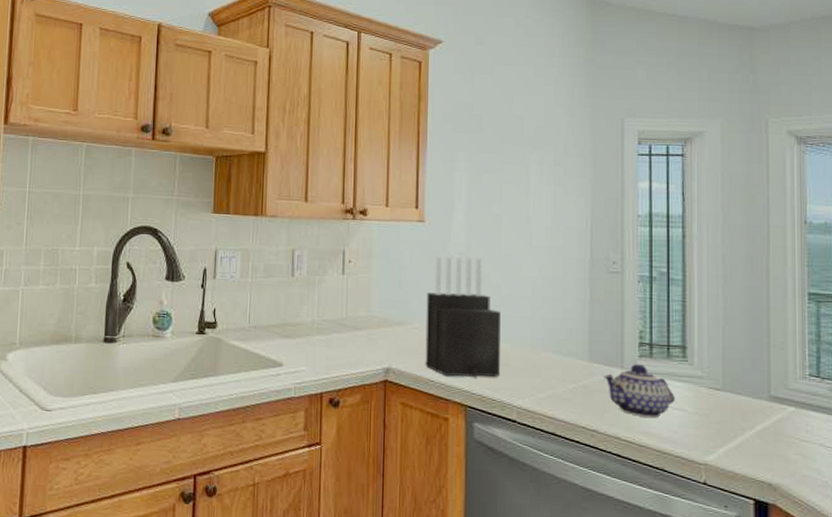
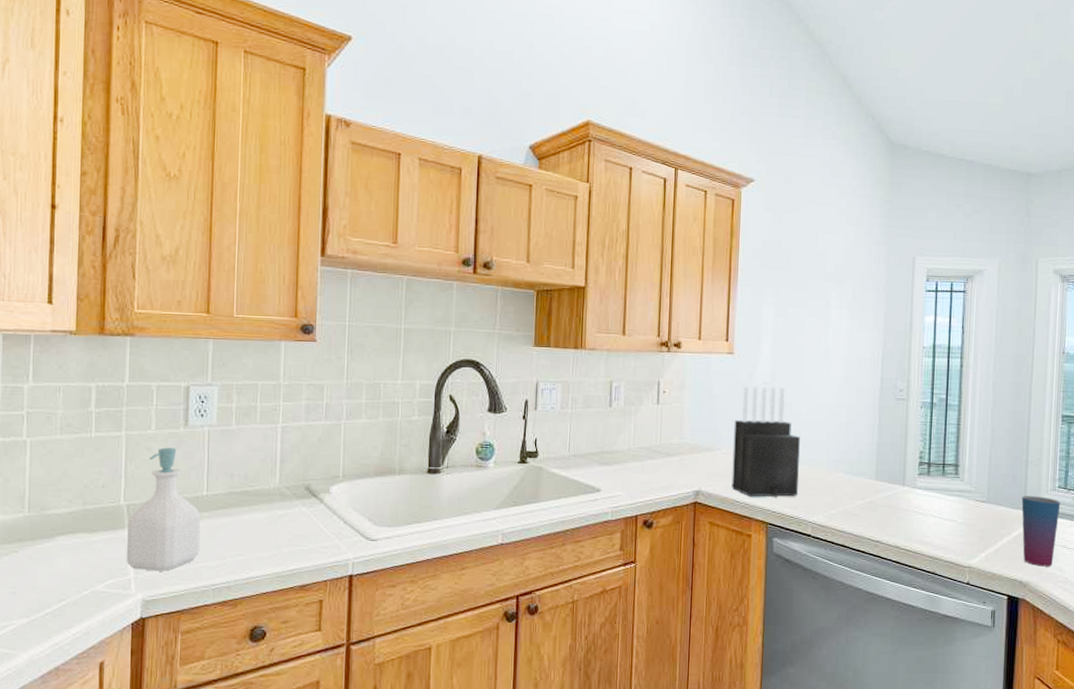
teapot: present [603,364,675,419] -> none [887,481,947,529]
cup: none [765,384,813,468] -> present [1021,496,1061,567]

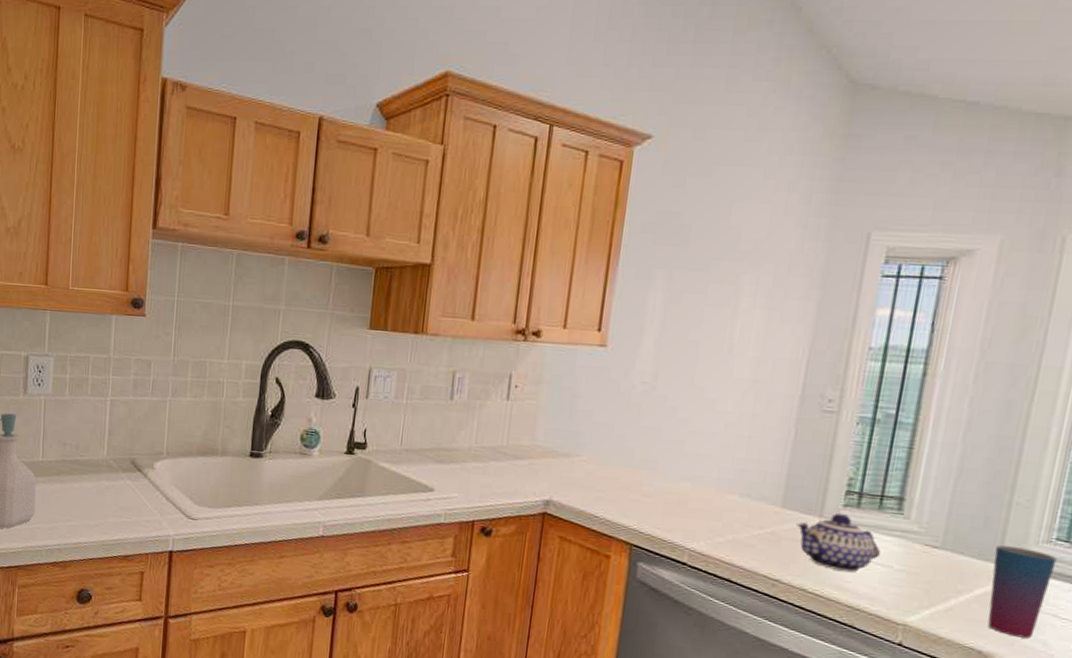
knife block: present [731,386,800,498] -> none [590,385,684,517]
teapot: none [887,481,947,529] -> present [796,513,881,573]

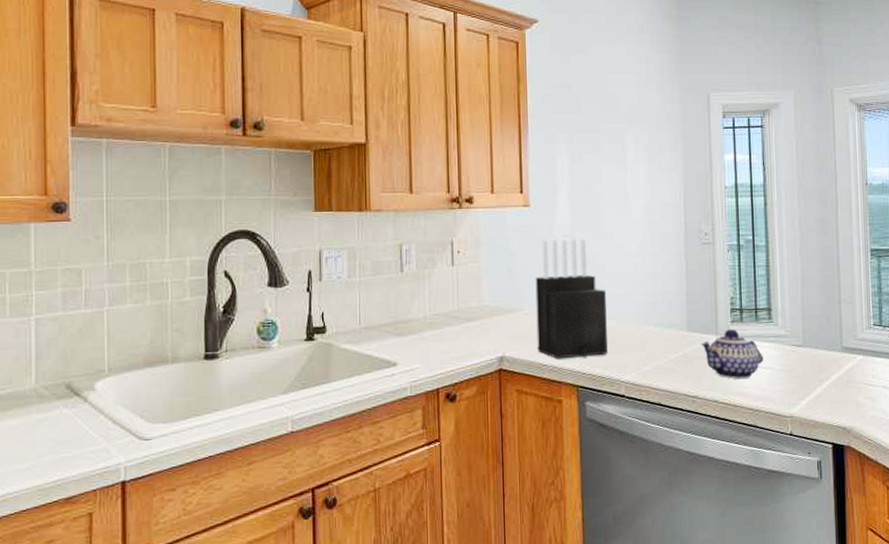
knife block: none [590,385,684,517] -> present [535,239,608,359]
cup: present [987,545,1057,639] -> none [838,336,877,410]

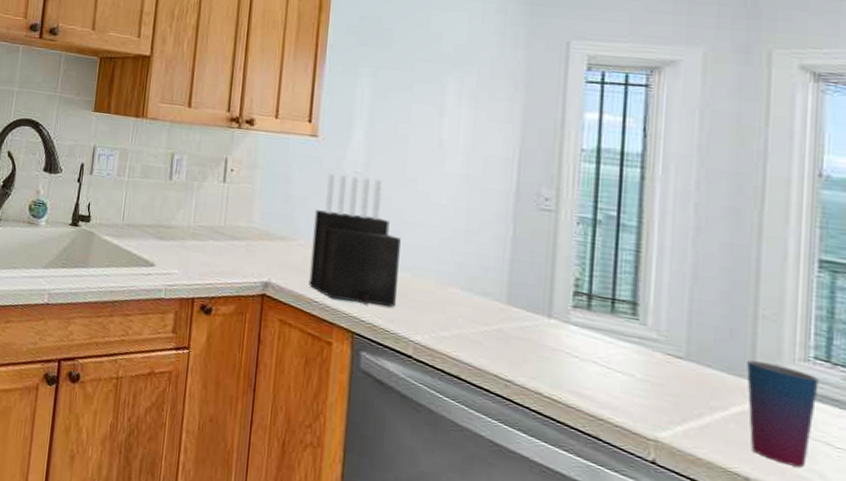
teapot: present [700,329,763,380] -> none [523,314,619,379]
cup: none [838,336,877,410] -> present [747,360,819,468]

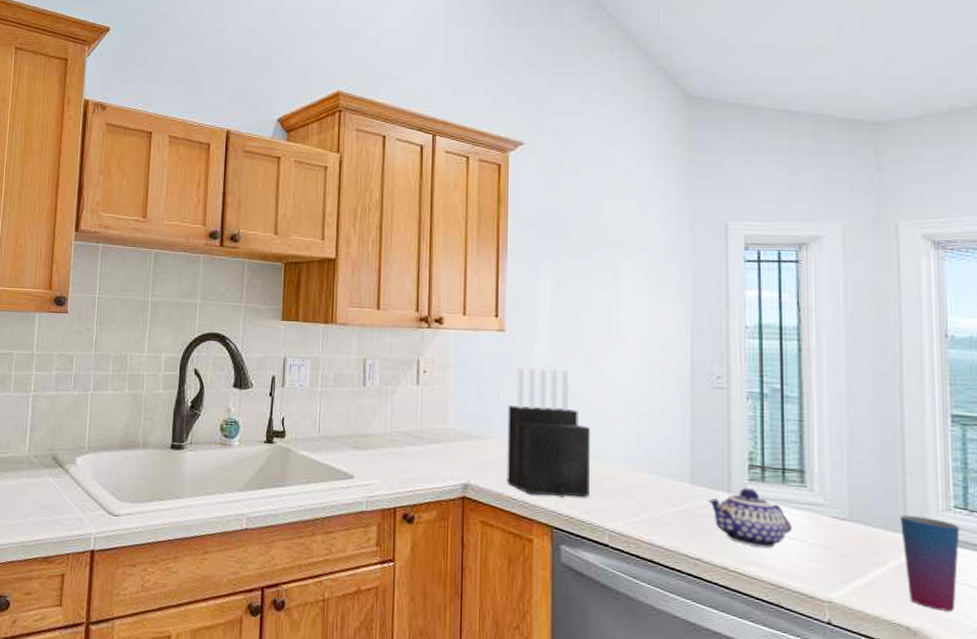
teapot: none [523,314,619,379] -> present [707,488,792,549]

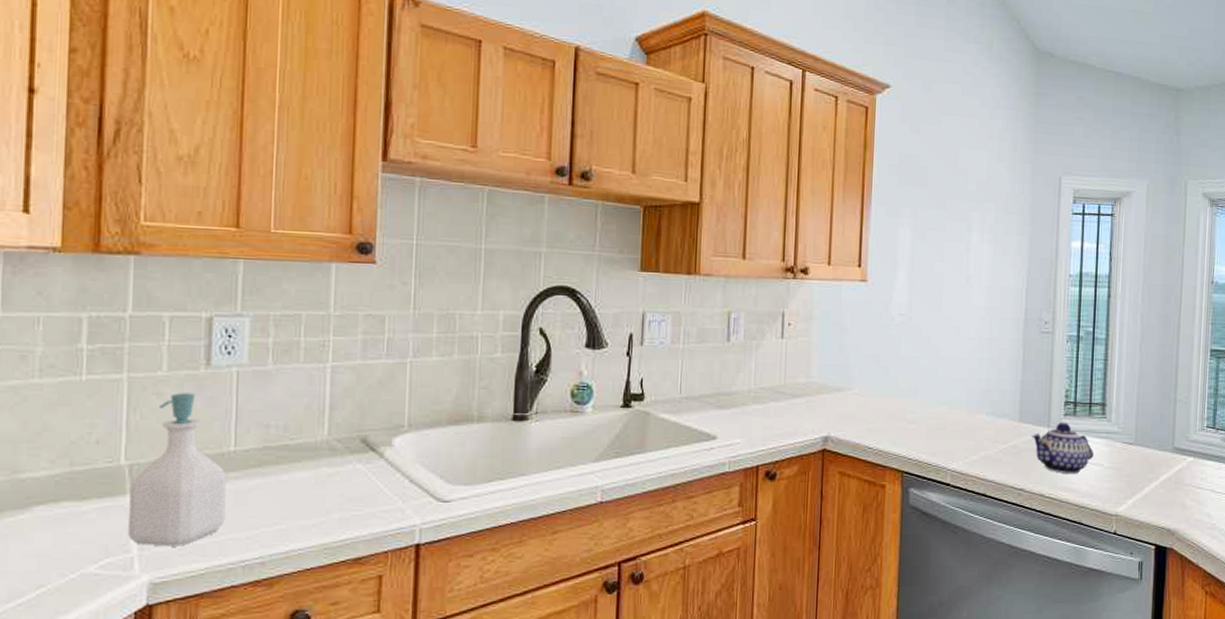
knife block: present [506,367,590,498] -> none [864,318,939,443]
cup: present [900,515,960,612] -> none [1170,437,1209,513]

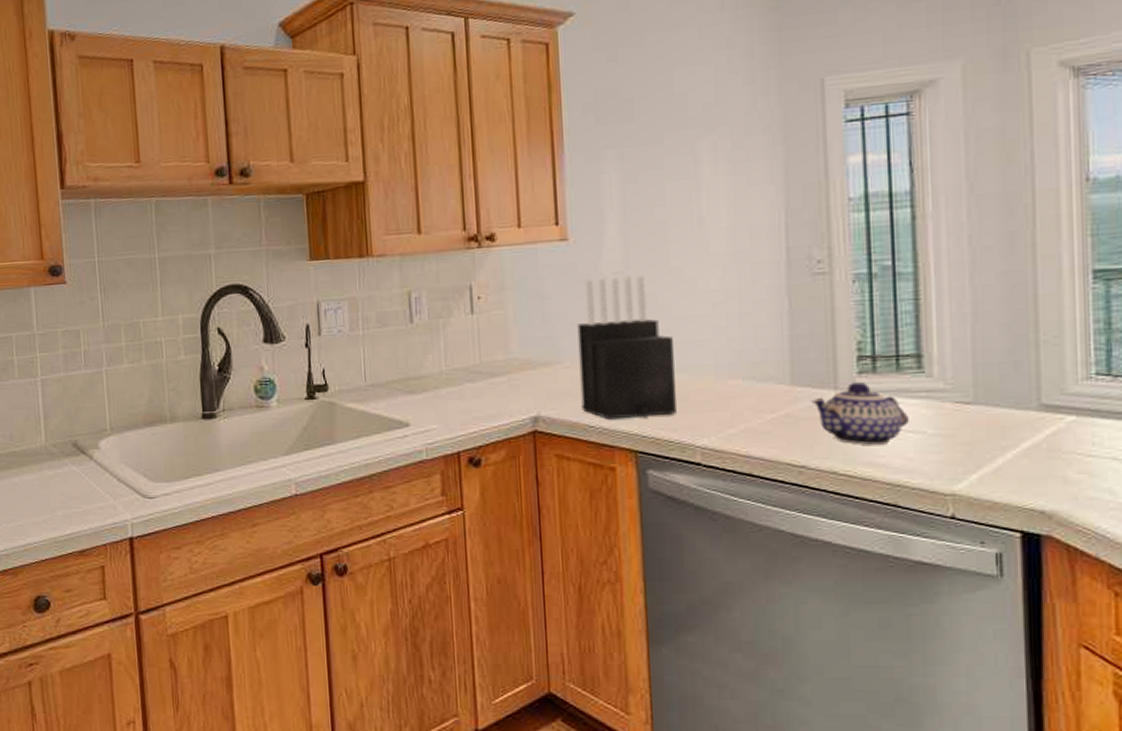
knife block: none [864,318,939,443] -> present [577,276,677,420]

